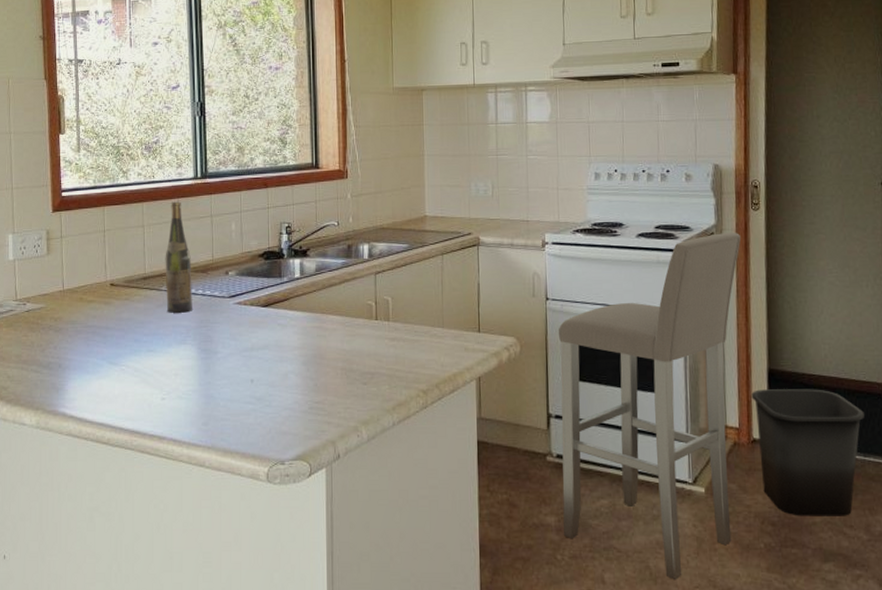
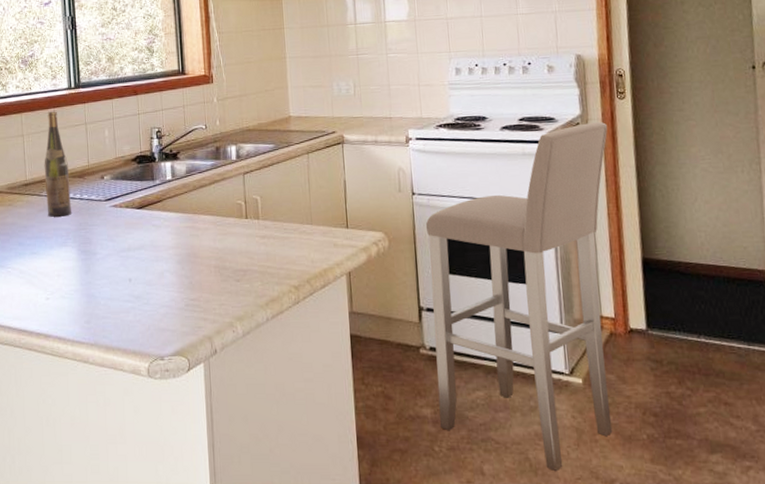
waste bin: present [751,389,864,516] -> none [626,277,746,407]

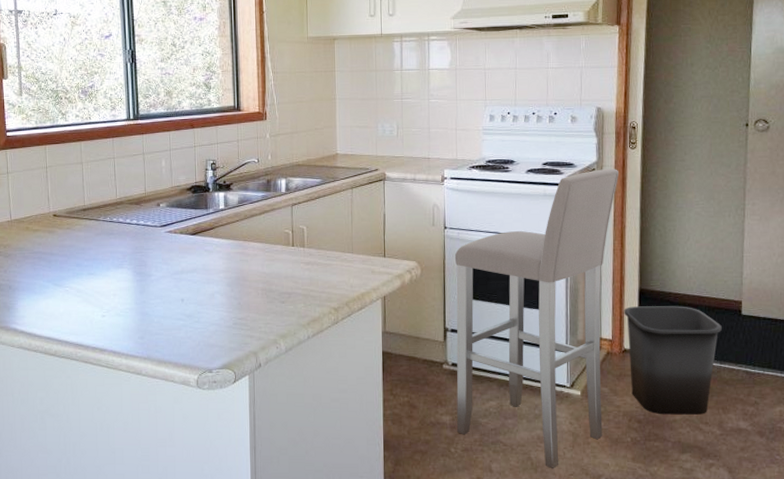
wine bottle: present [44,111,71,217] -> none [102,140,128,241]
waste bin: none [626,277,746,407] -> present [624,306,722,415]

